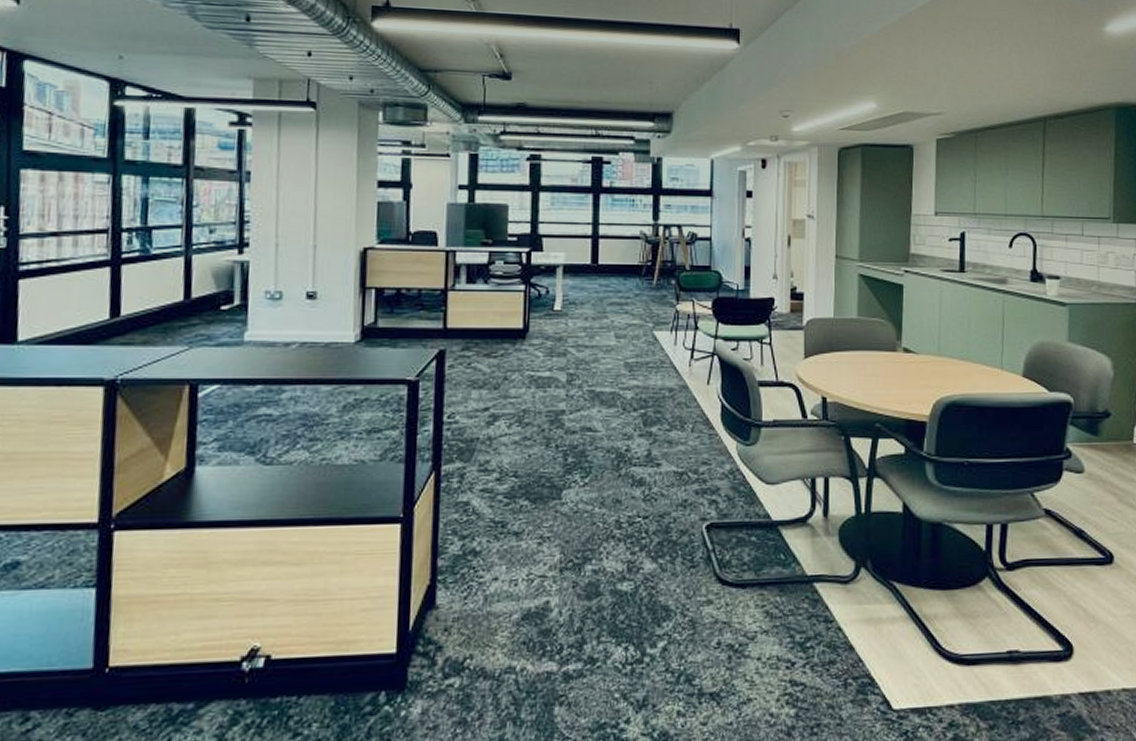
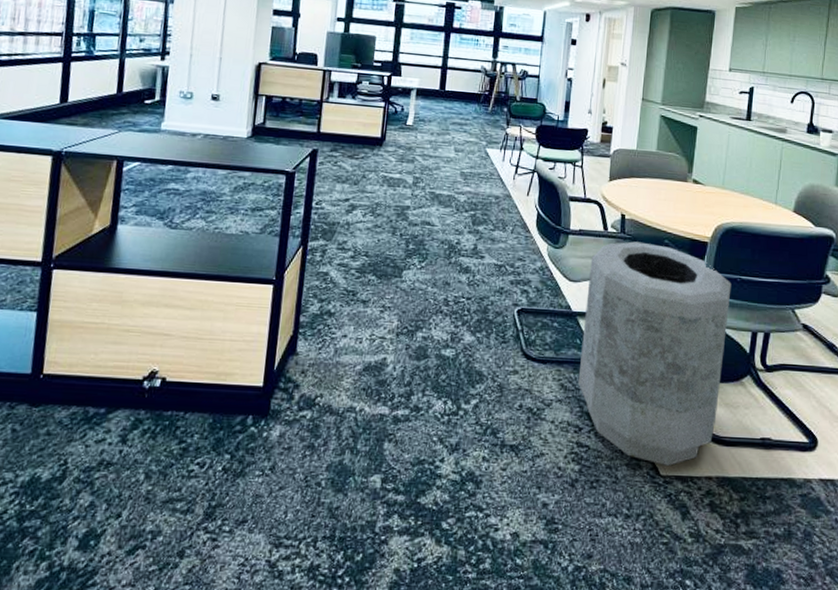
trash can: none [785,428,959,697] -> present [577,241,732,466]

